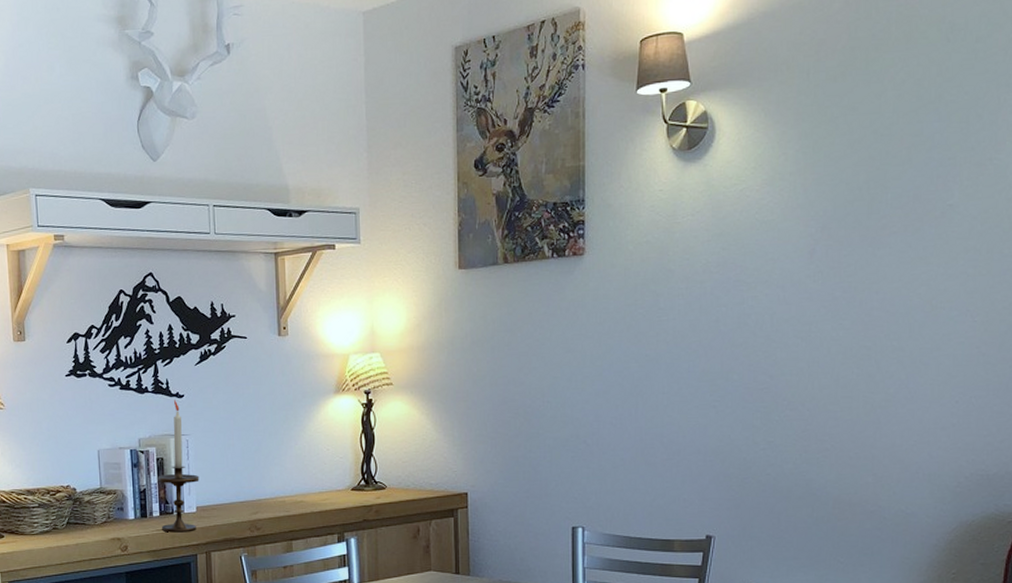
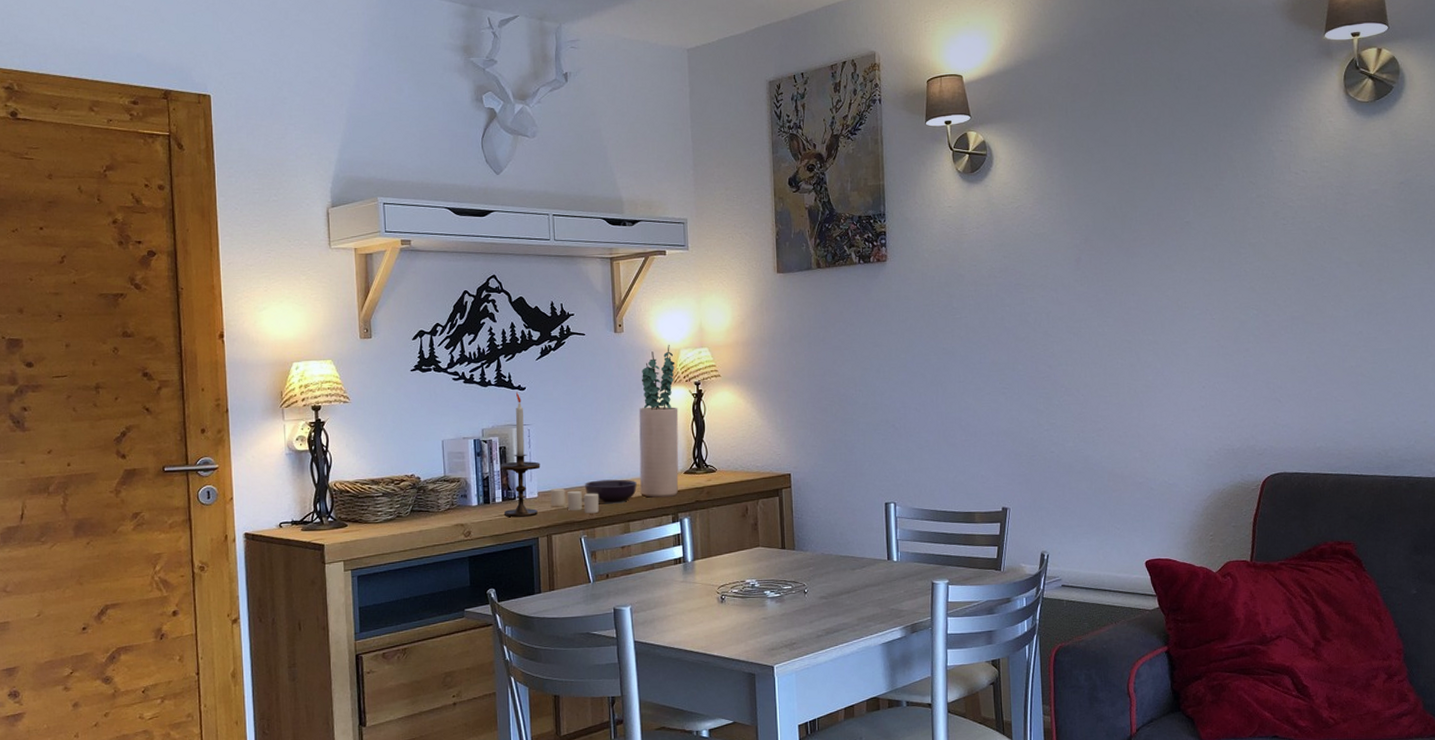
candle: none [209,503,260,531] -> present [550,488,599,514]
bowl: none [244,495,301,522] -> present [584,479,637,505]
vase: none [303,348,347,516] -> present [638,344,679,499]

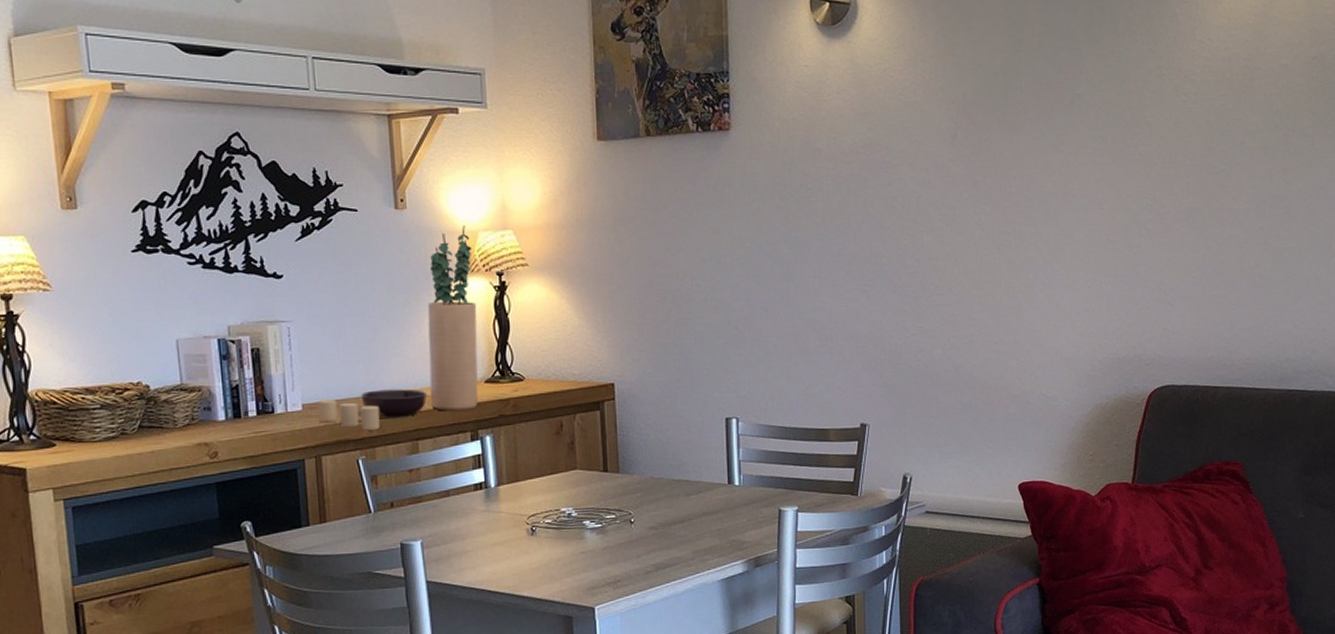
candlestick: present [500,392,541,518] -> none [253,280,305,435]

